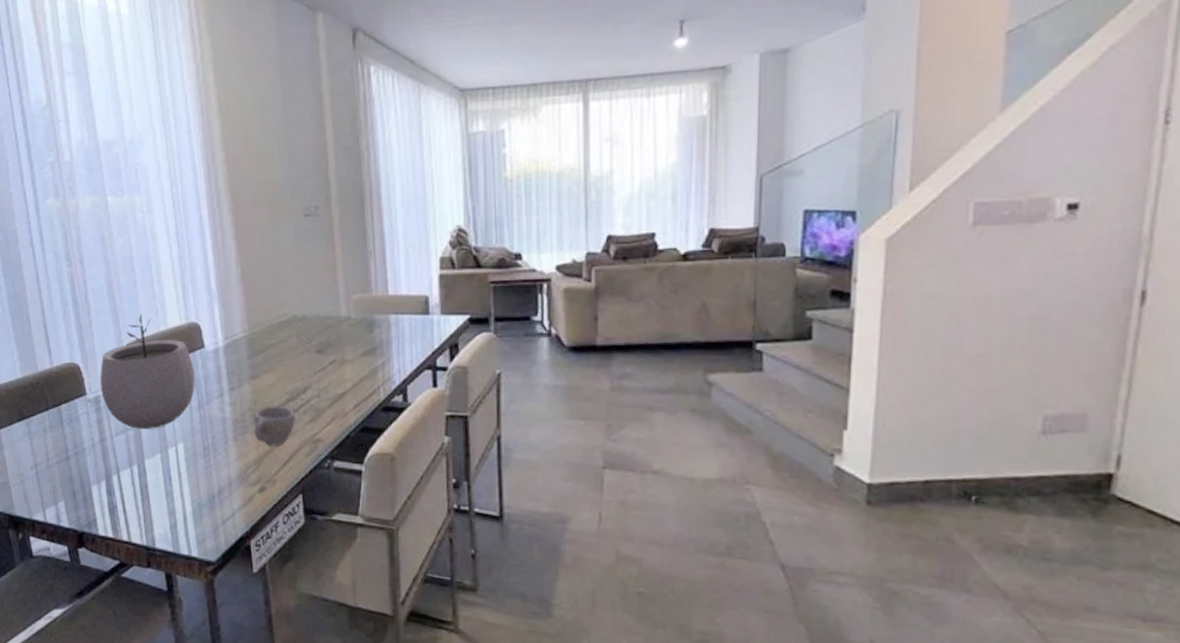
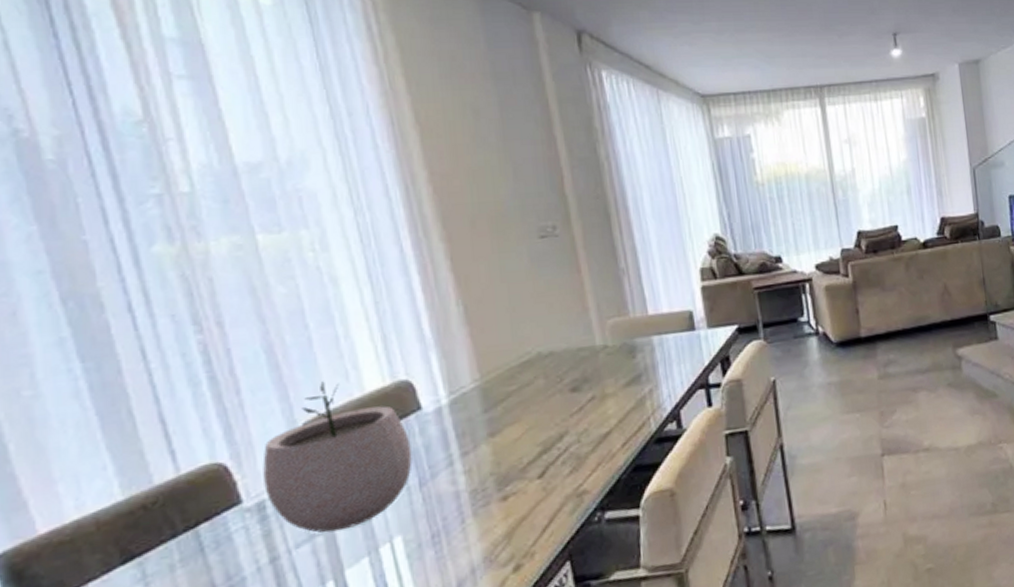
cup: present [254,406,295,447] -> none [498,461,552,513]

